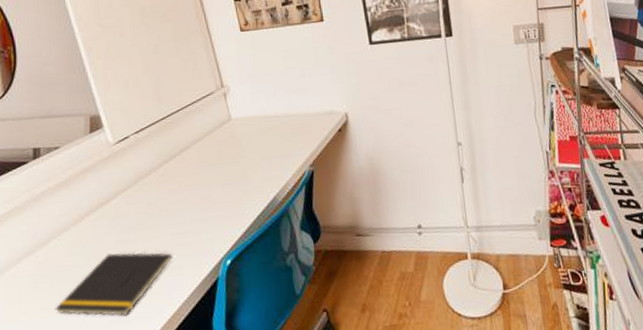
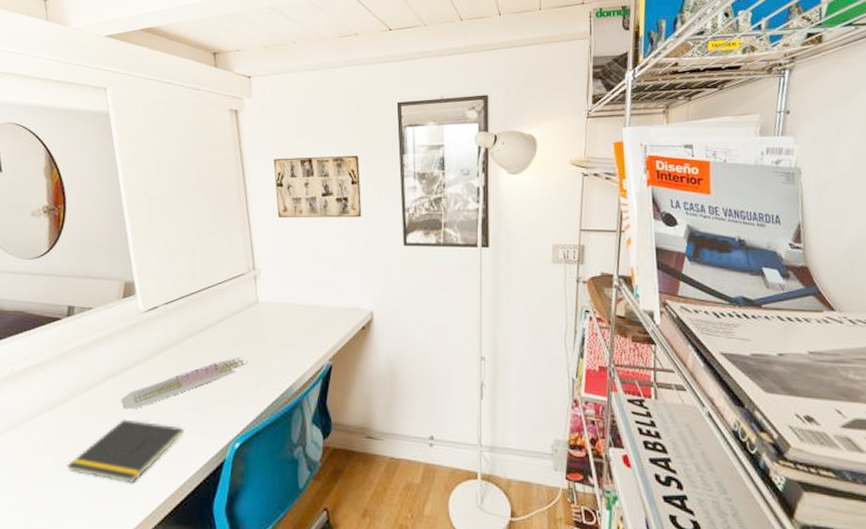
keyboard: none [102,176,230,244] -> present [120,358,249,409]

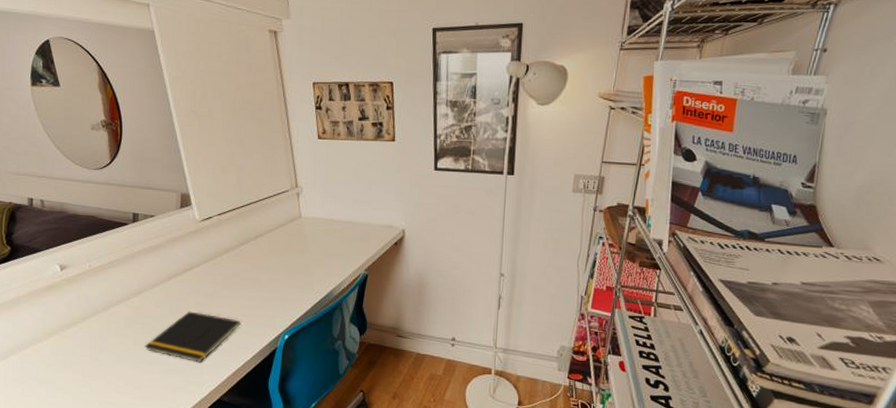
keyboard: present [120,358,249,409] -> none [185,264,294,303]

